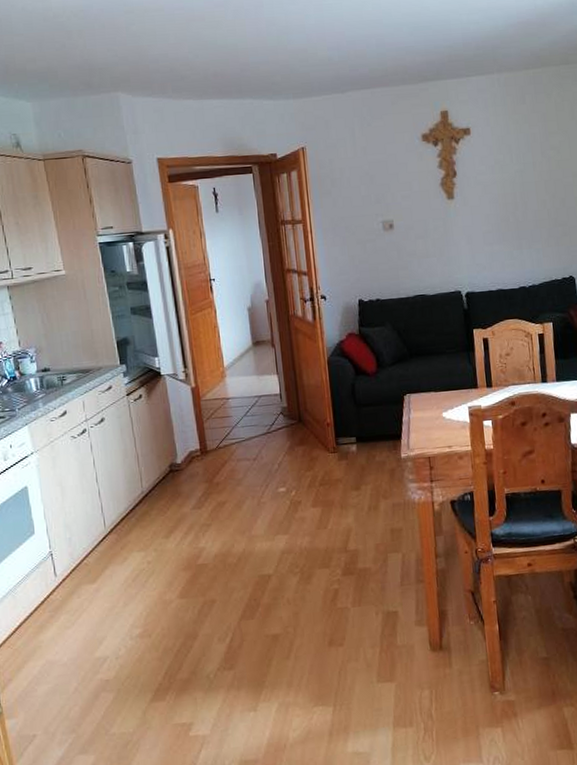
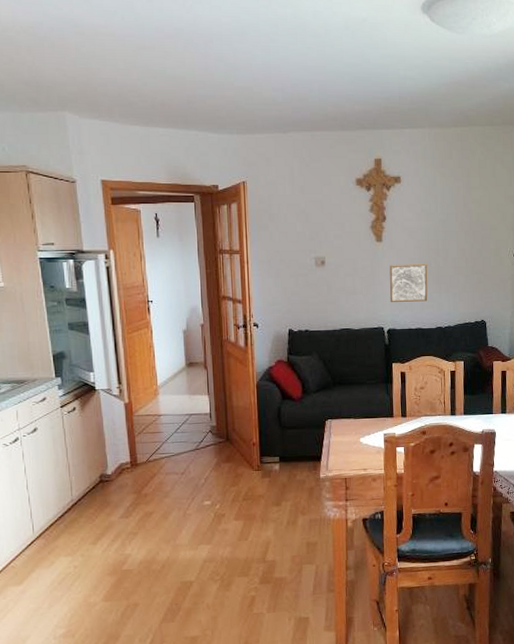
wall art: none [463,218,508,263] -> present [389,263,428,302]

